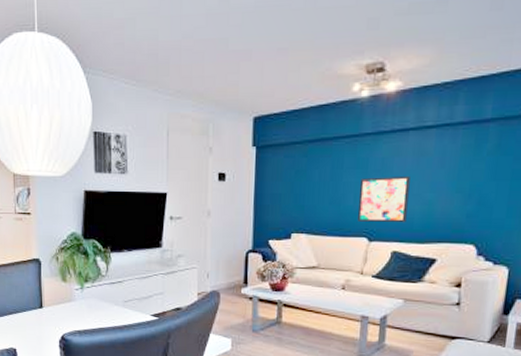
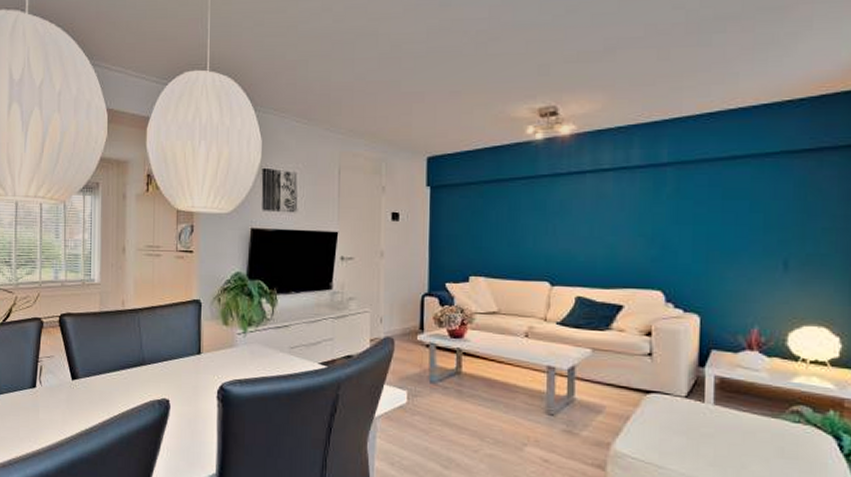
wall art: present [358,177,410,222] -> none [539,219,590,266]

